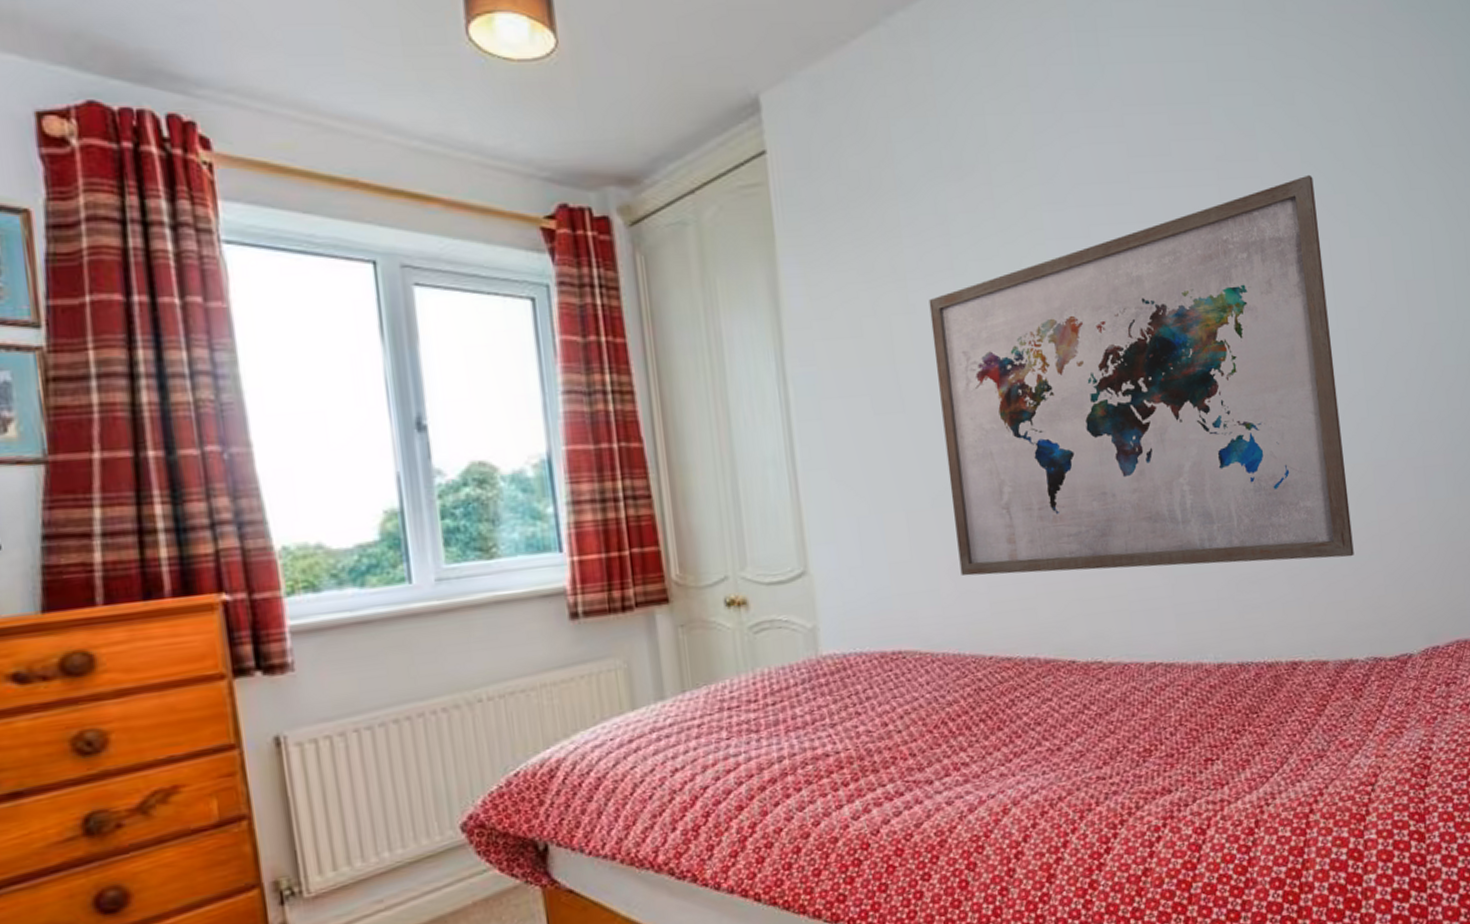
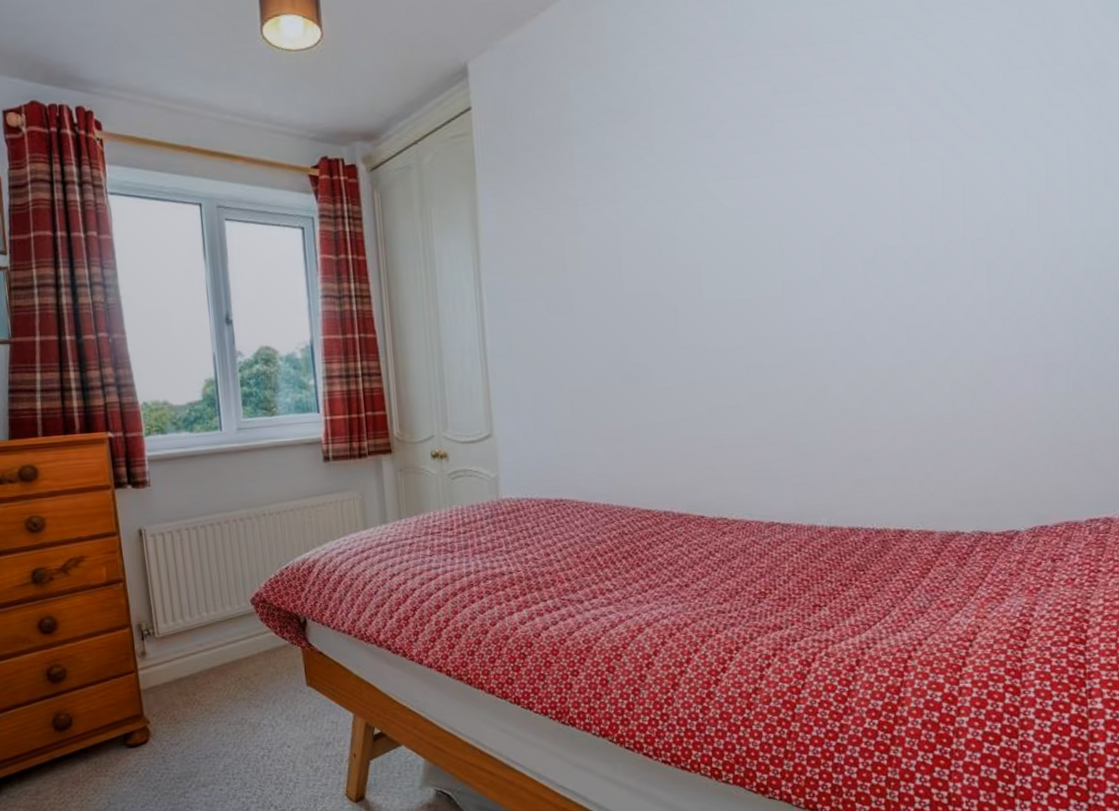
wall art: present [928,174,1354,576] -> none [595,99,967,444]

